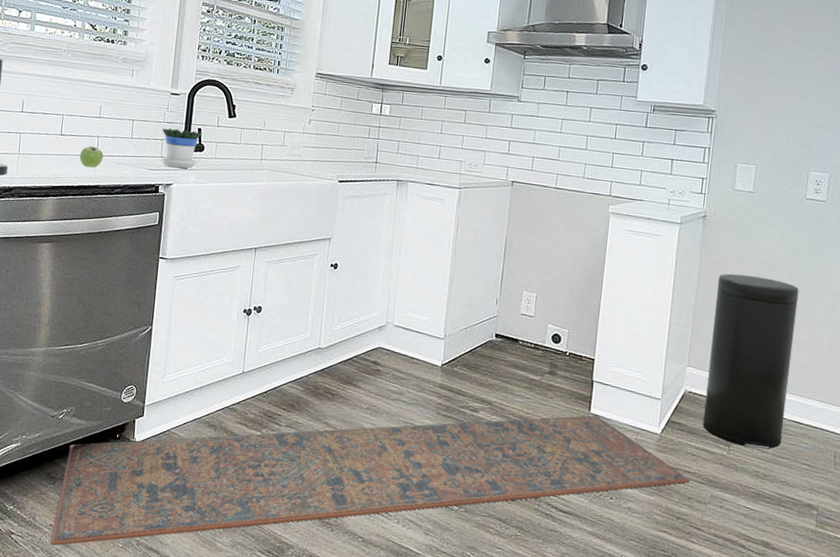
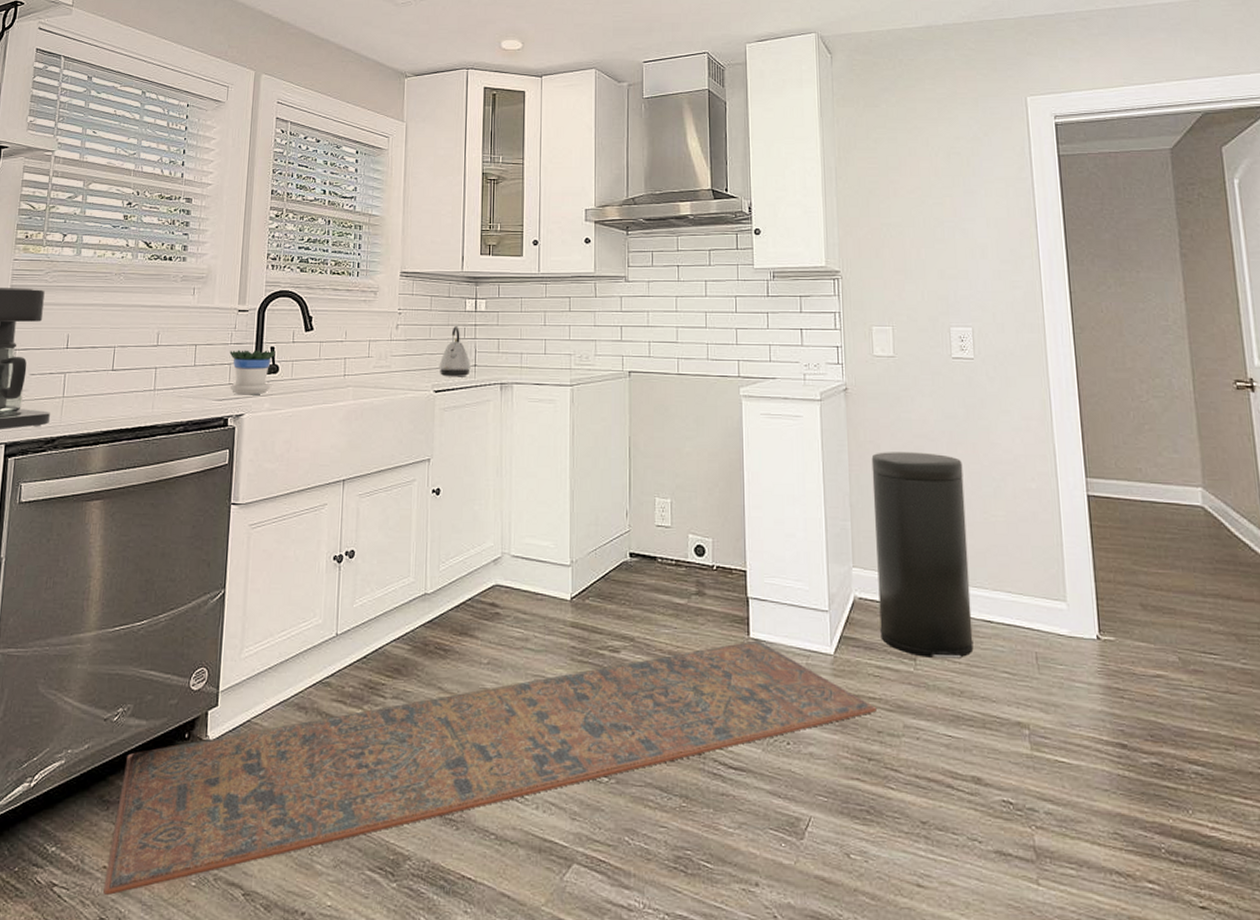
fruit: present [79,145,104,169] -> none [134,379,162,405]
kettle: none [344,125,373,172] -> present [439,325,471,377]

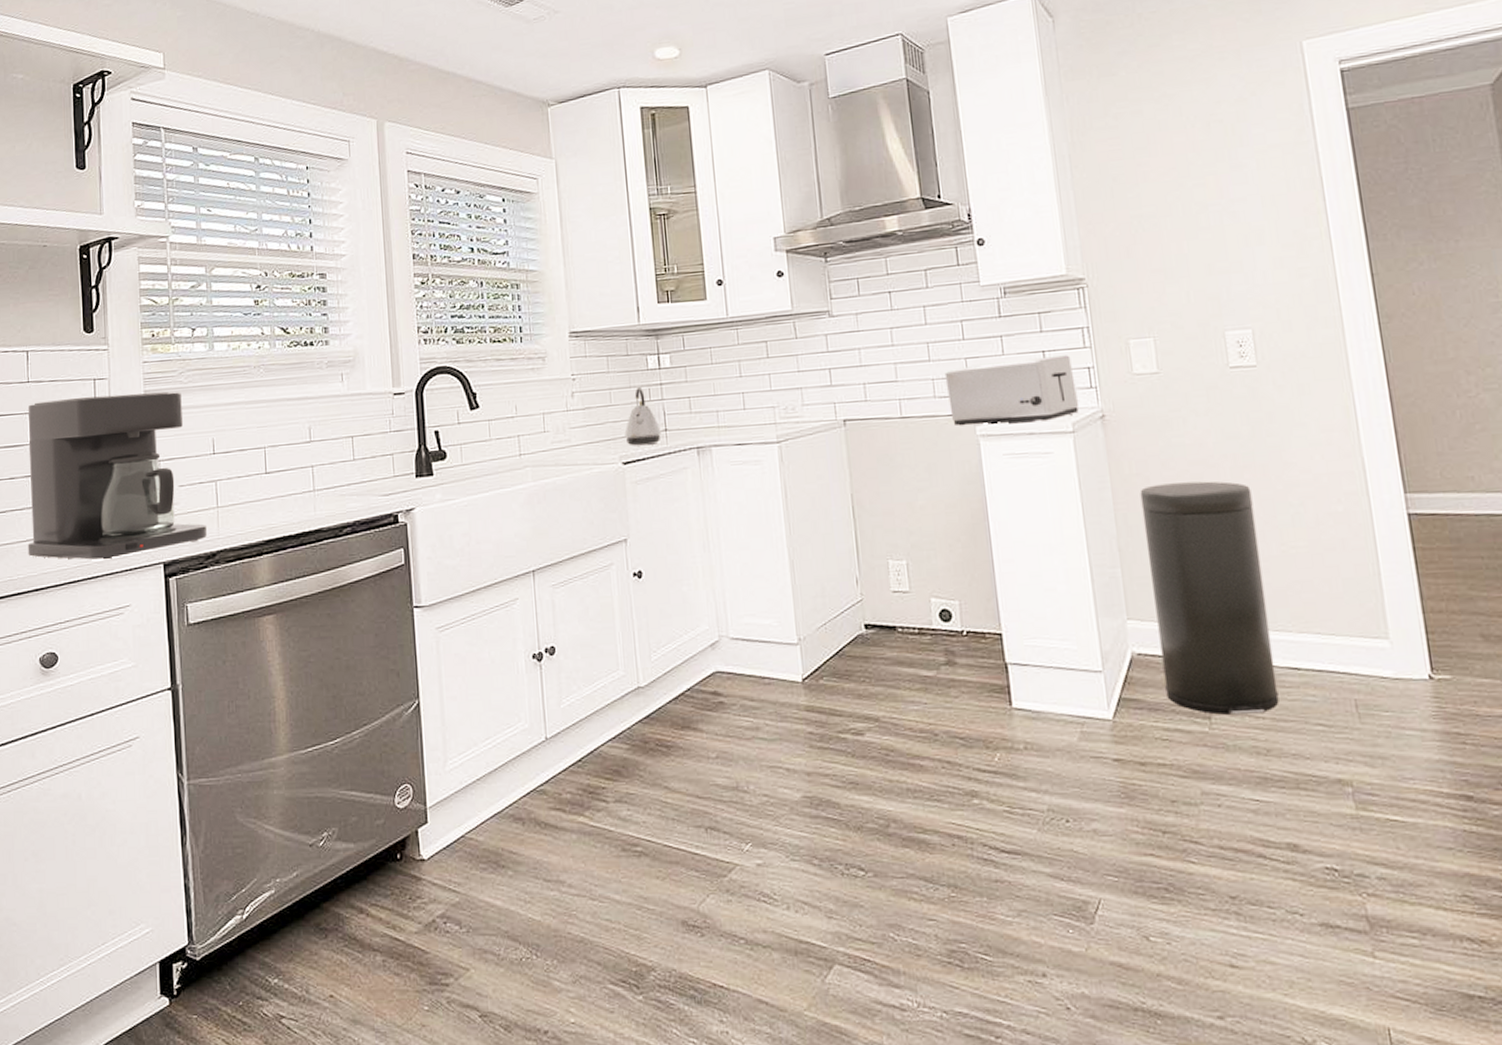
rug: present [102,640,877,895] -> none [332,710,1168,1024]
flowerpot: present [229,350,276,395] -> none [390,435,441,488]
toaster: none [718,334,826,389] -> present [944,355,1079,426]

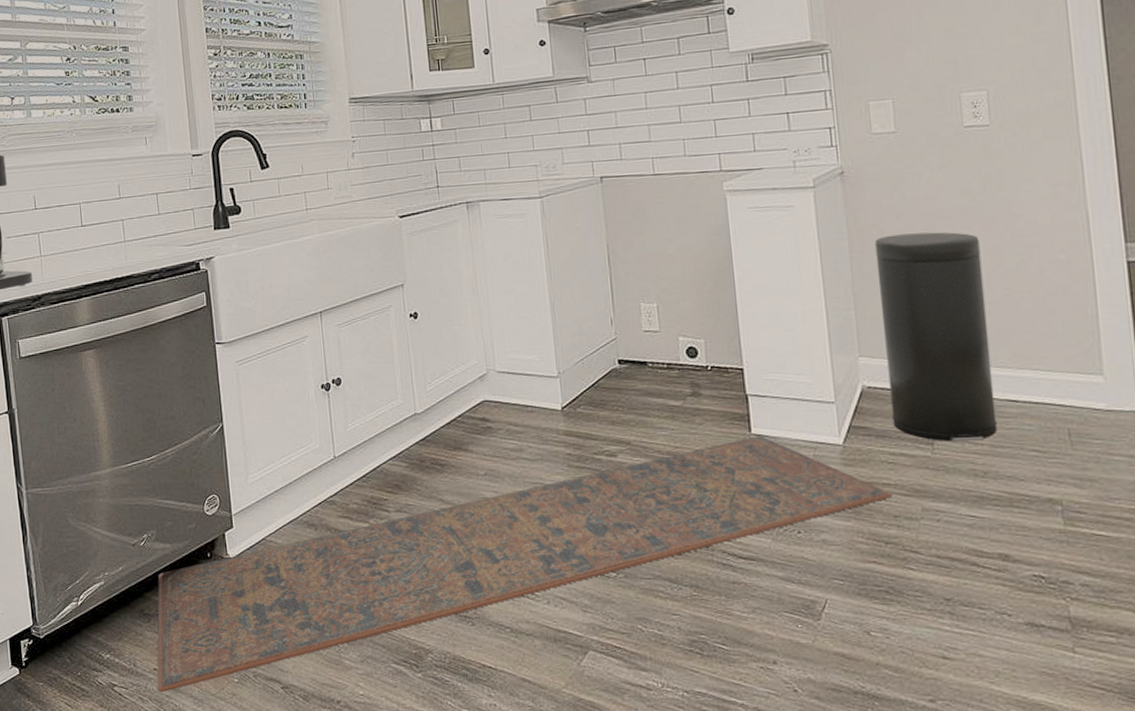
rug: none [332,710,1168,1024] -> present [157,436,892,692]
kettle: present [624,386,661,446] -> none [400,147,434,202]
toaster: present [944,355,1079,426] -> none [694,116,819,182]

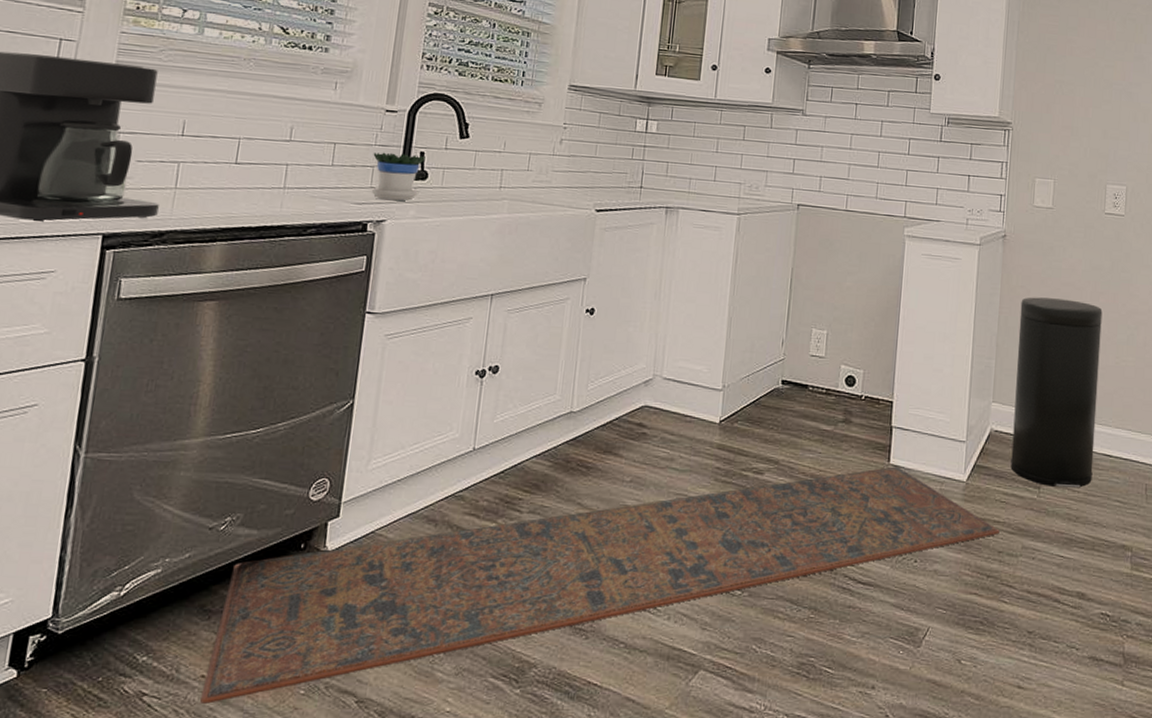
flowerpot: none [190,192,236,239] -> present [371,152,425,201]

